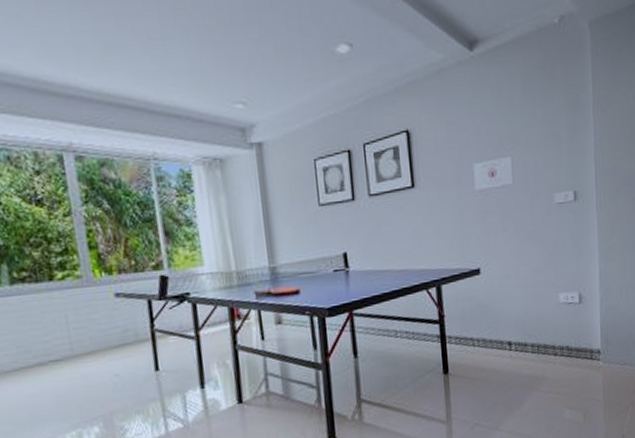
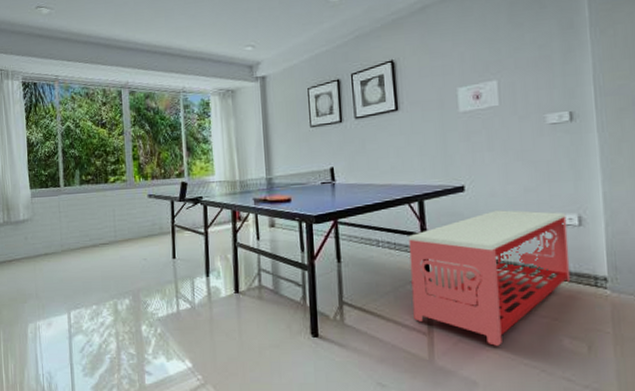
storage bench: none [426,291,572,425] -> present [408,210,571,346]

